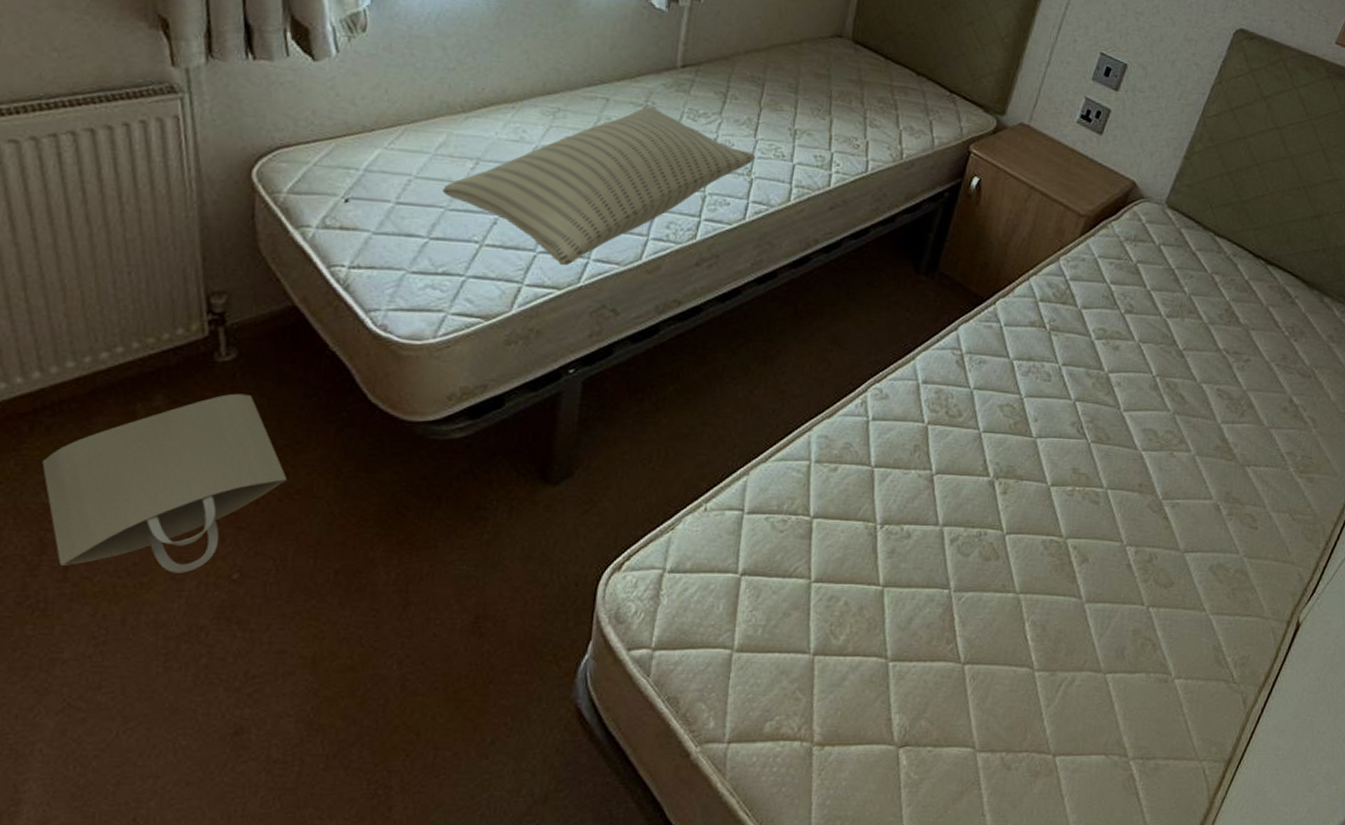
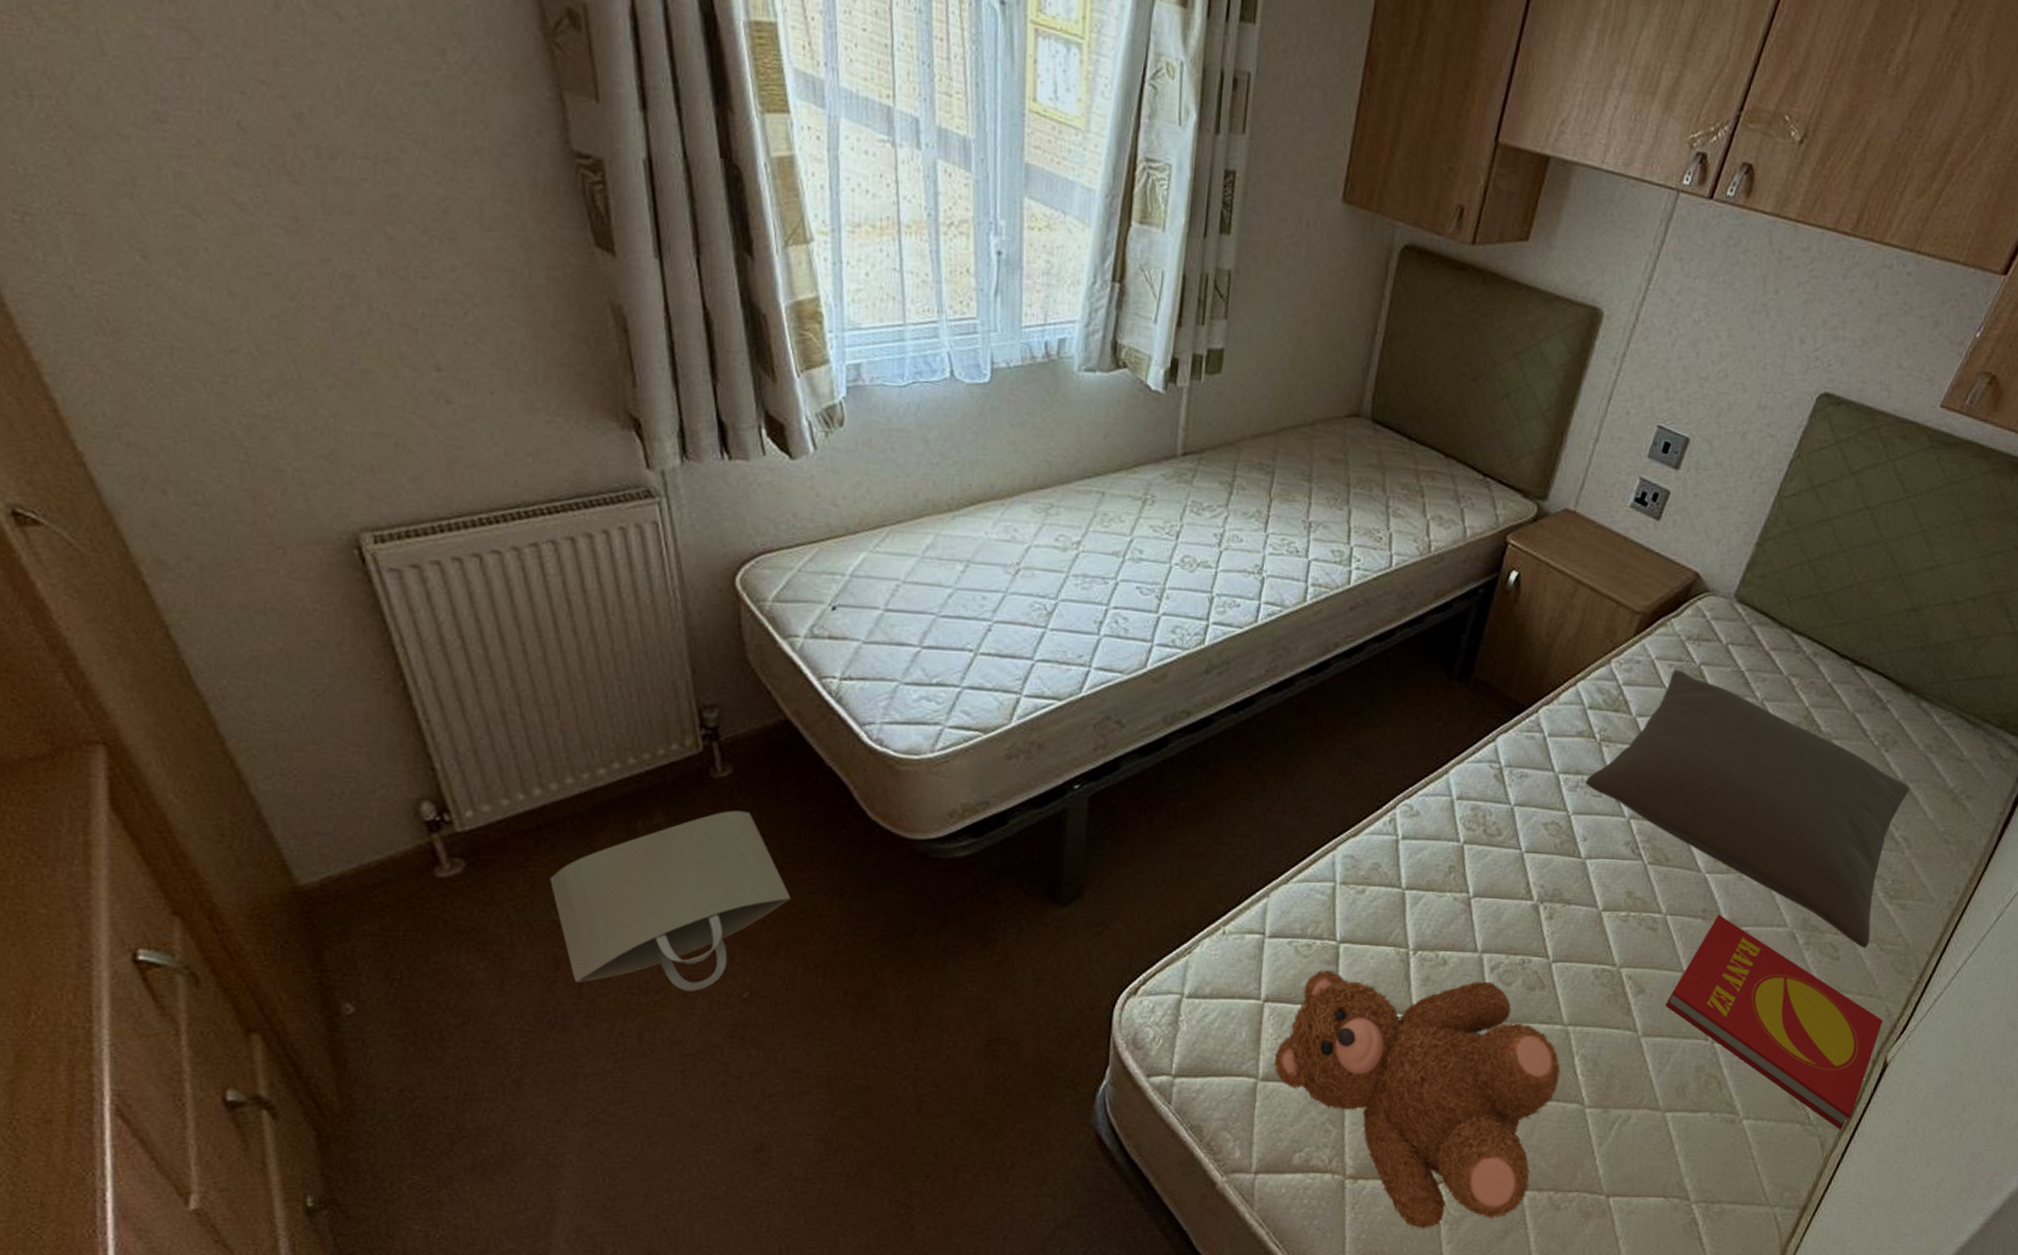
pillow: present [442,106,755,266] -> none [933,499,1267,675]
teddy bear: none [748,544,1013,793] -> present [1273,970,1561,1229]
pillow: none [1037,266,1315,519] -> present [1585,669,1910,949]
book: none [1106,489,1295,687] -> present [1665,915,1883,1130]

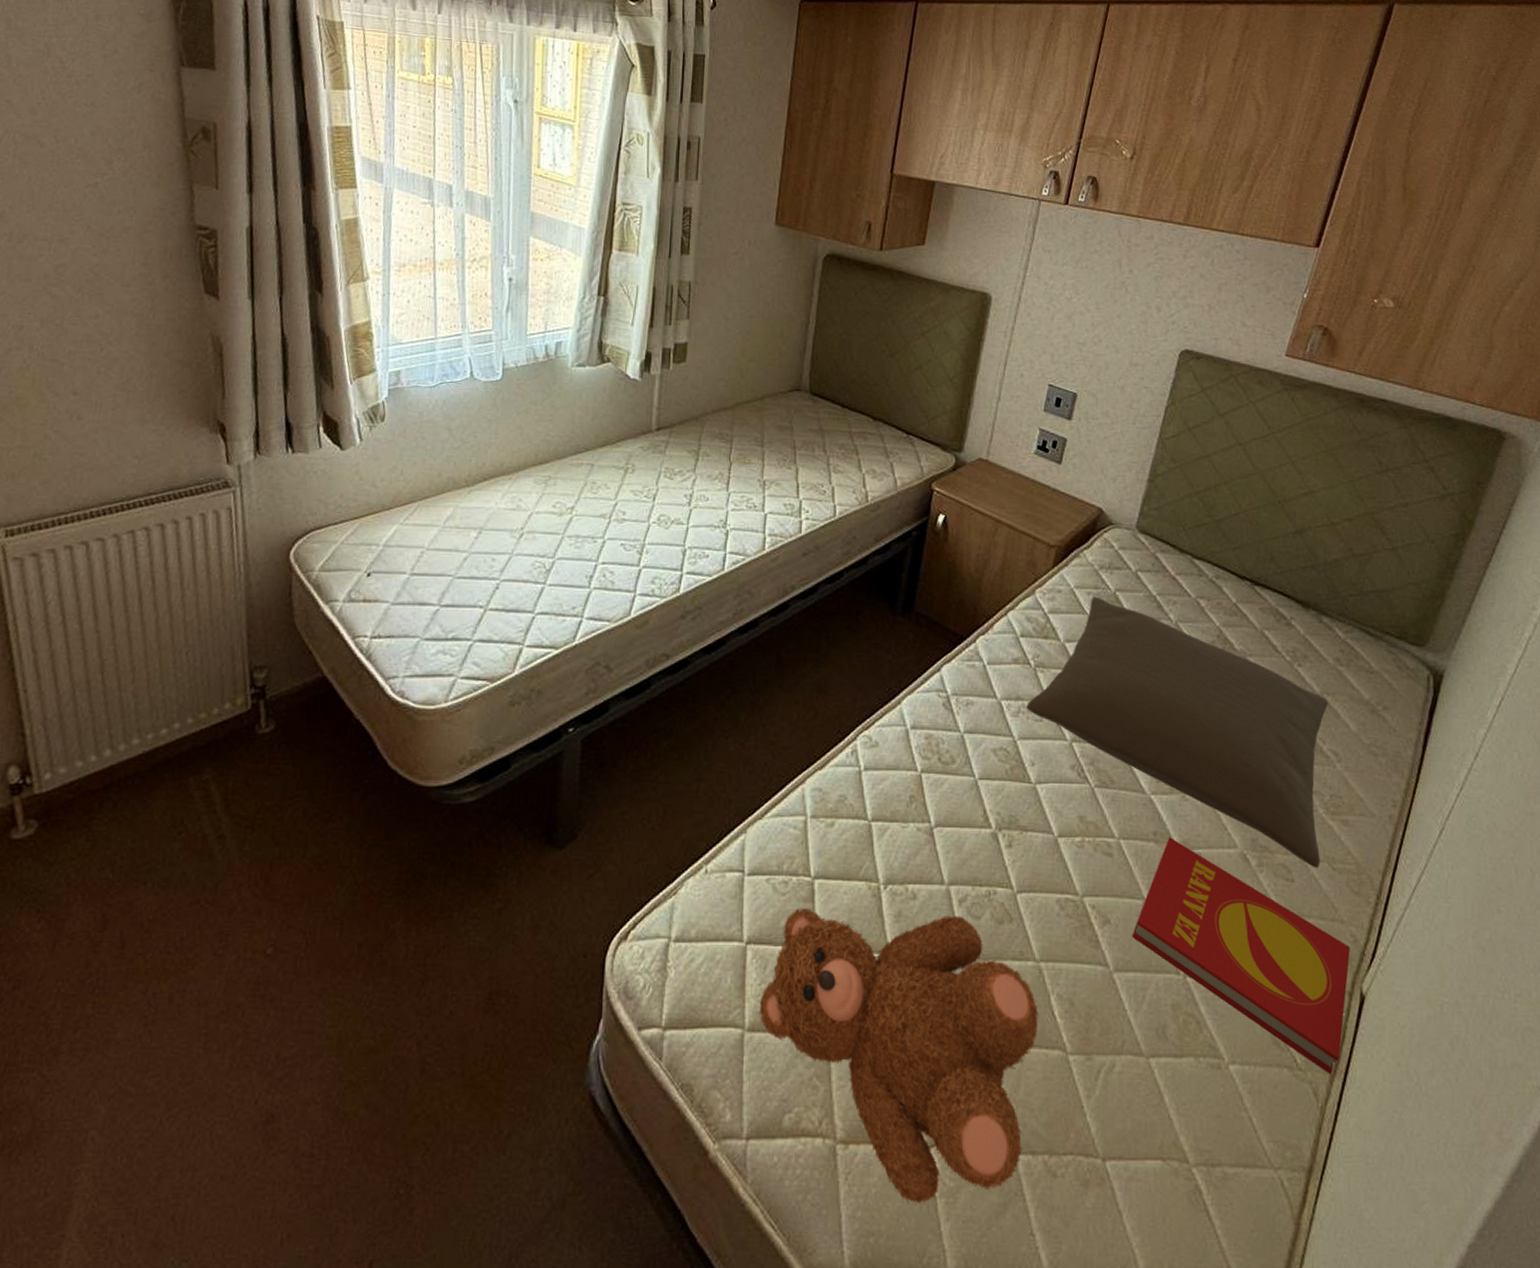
tote bag: present [550,810,791,992] -> none [108,764,317,948]

